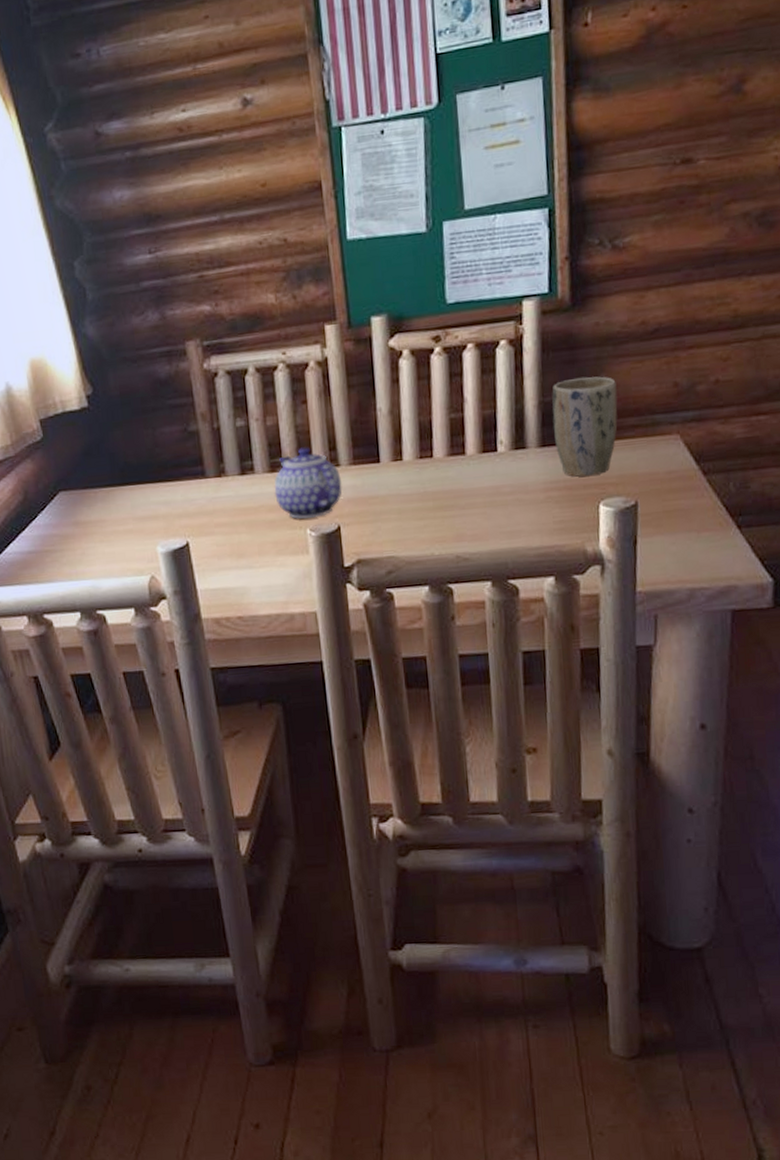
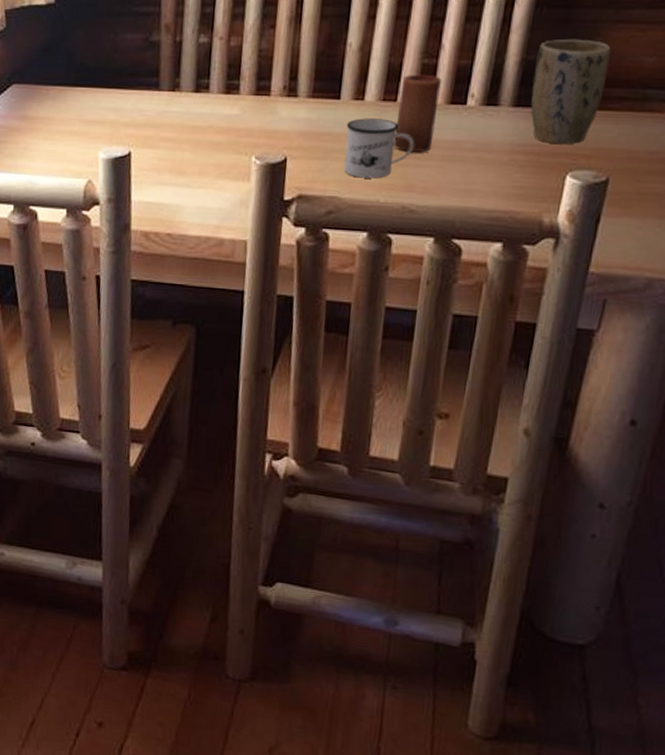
teapot: present [274,447,342,519] -> none [225,73,297,146]
mug: none [390,475,456,535] -> present [344,118,414,179]
candle: none [435,428,473,504] -> present [393,74,443,152]

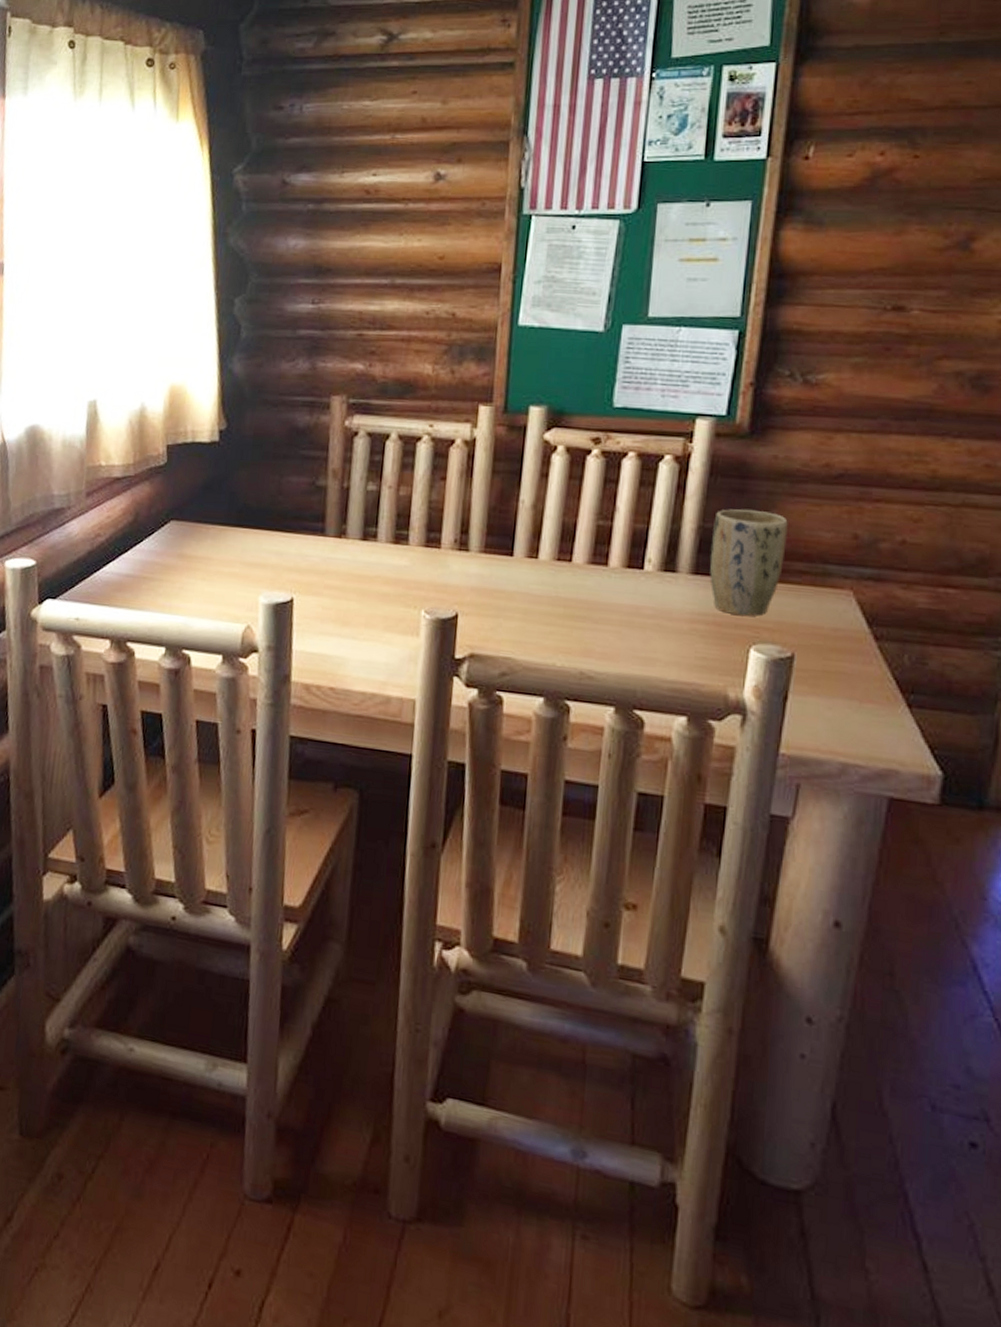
mug: present [344,118,414,179] -> none [518,577,591,641]
candle: present [393,74,443,152] -> none [569,535,618,616]

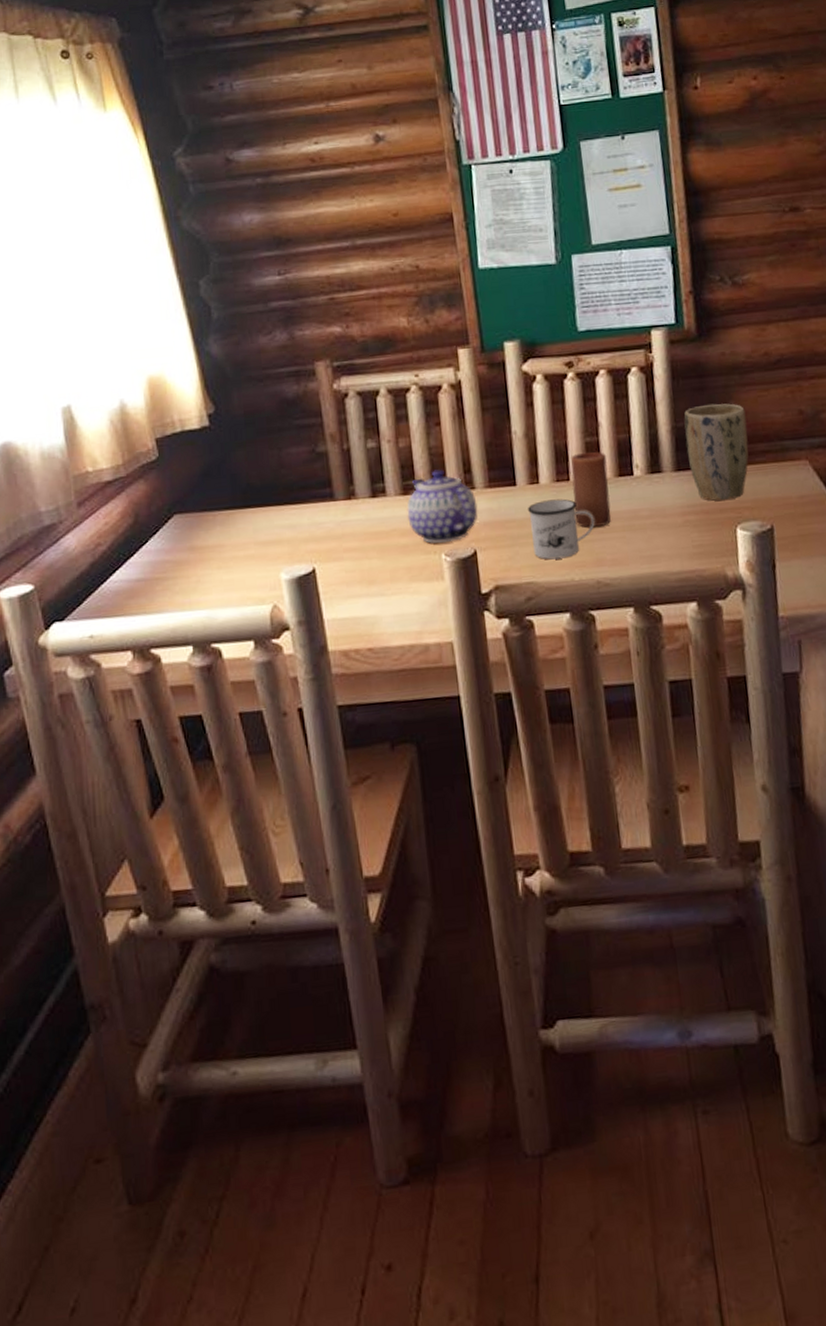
teapot: none [394,524,469,600] -> present [407,469,478,544]
mug: none [518,577,591,641] -> present [527,498,595,560]
candle: none [569,535,618,616] -> present [571,452,611,528]

